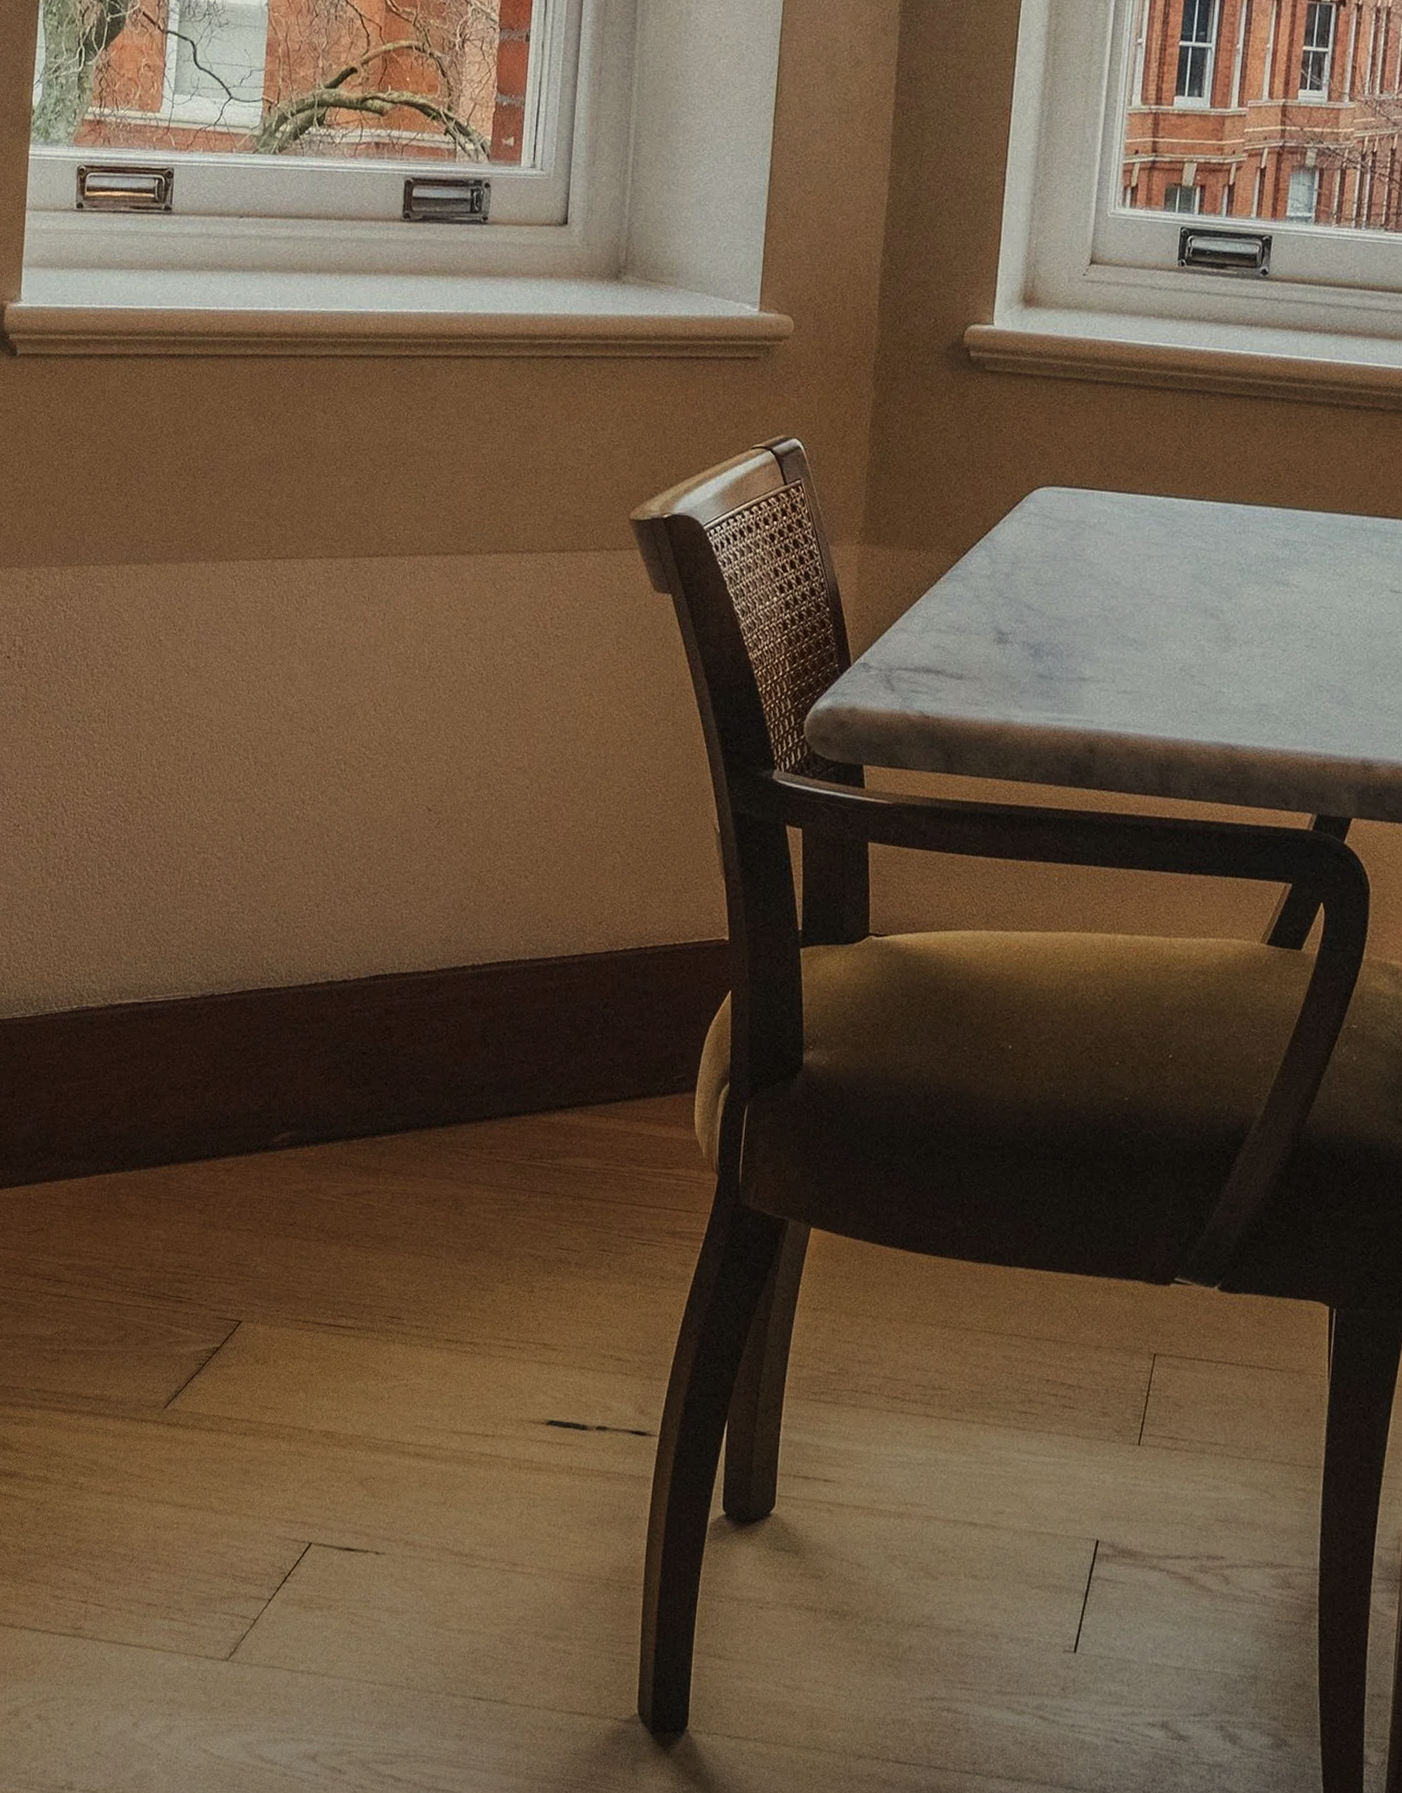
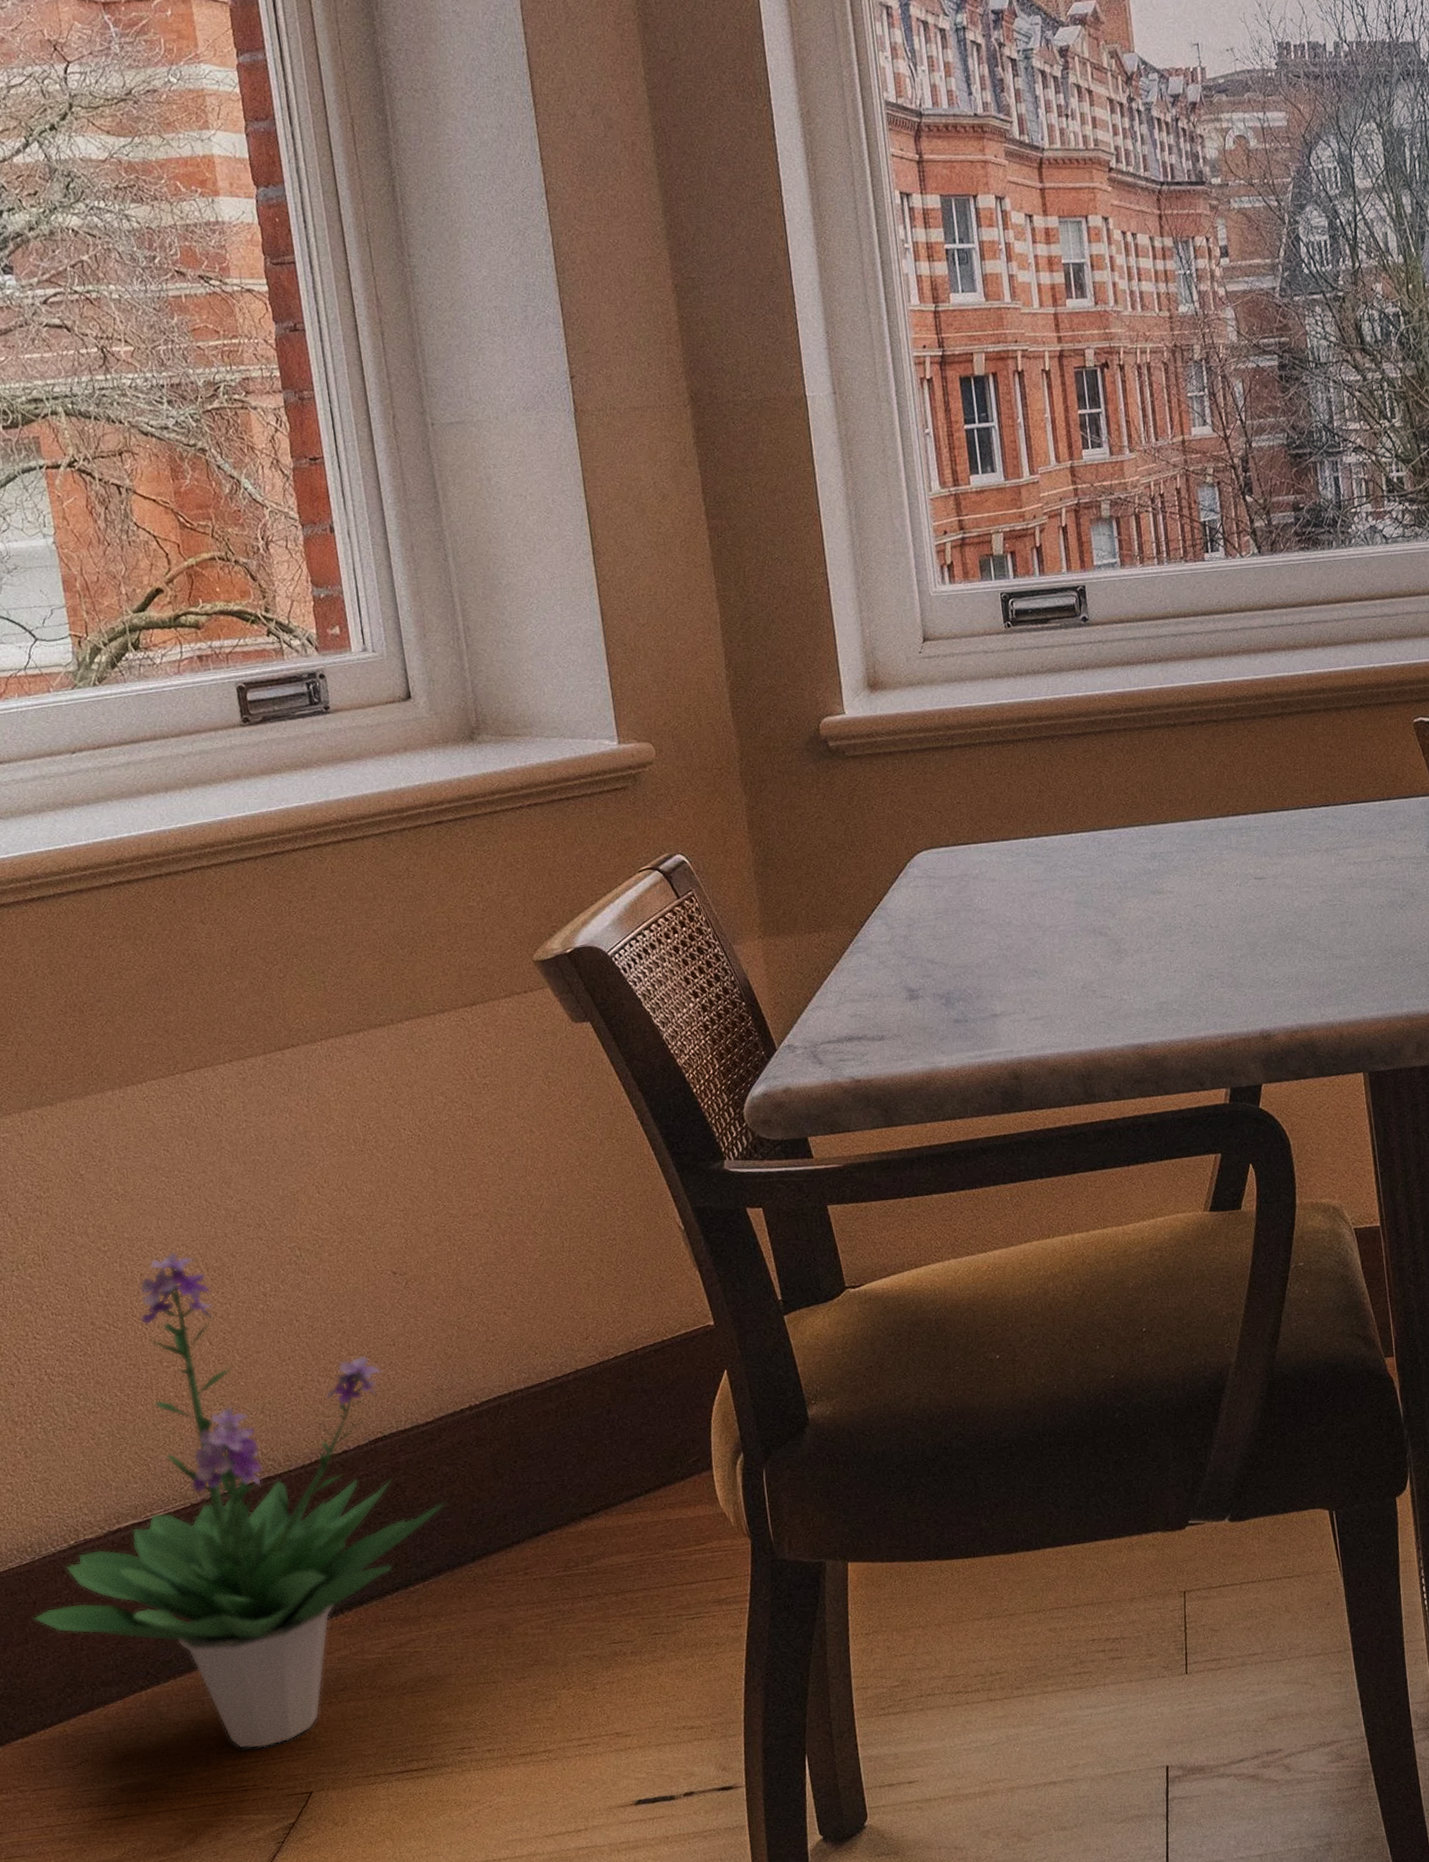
potted plant: none [24,737,430,1264] -> present [33,1251,446,1749]

